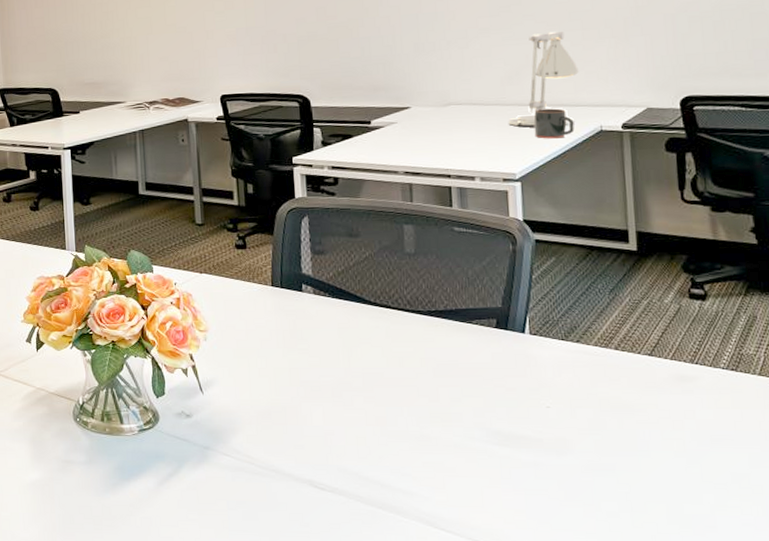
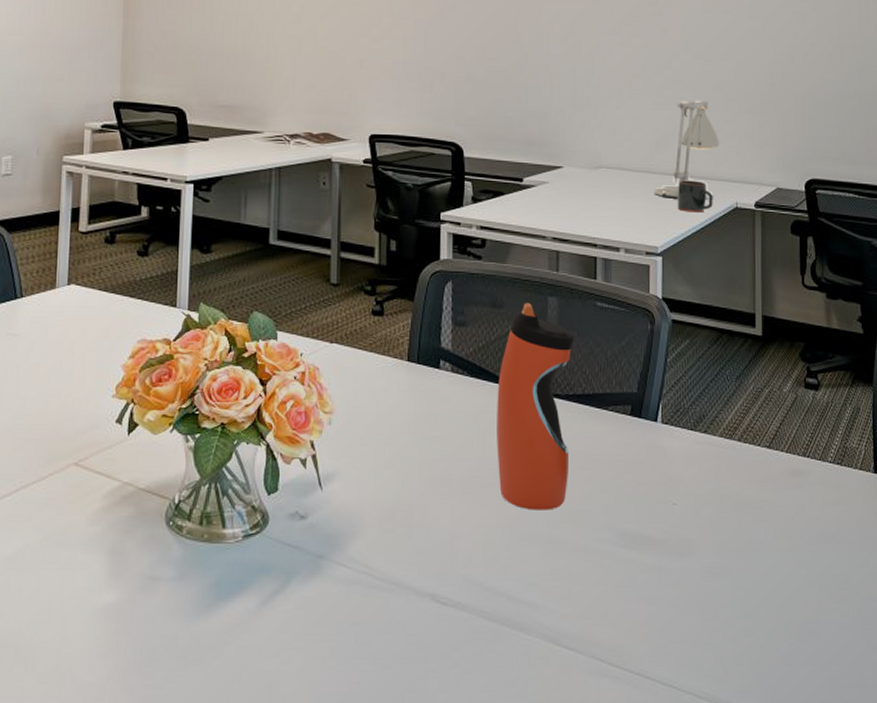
water bottle: none [359,231,436,412] -> present [497,303,575,510]

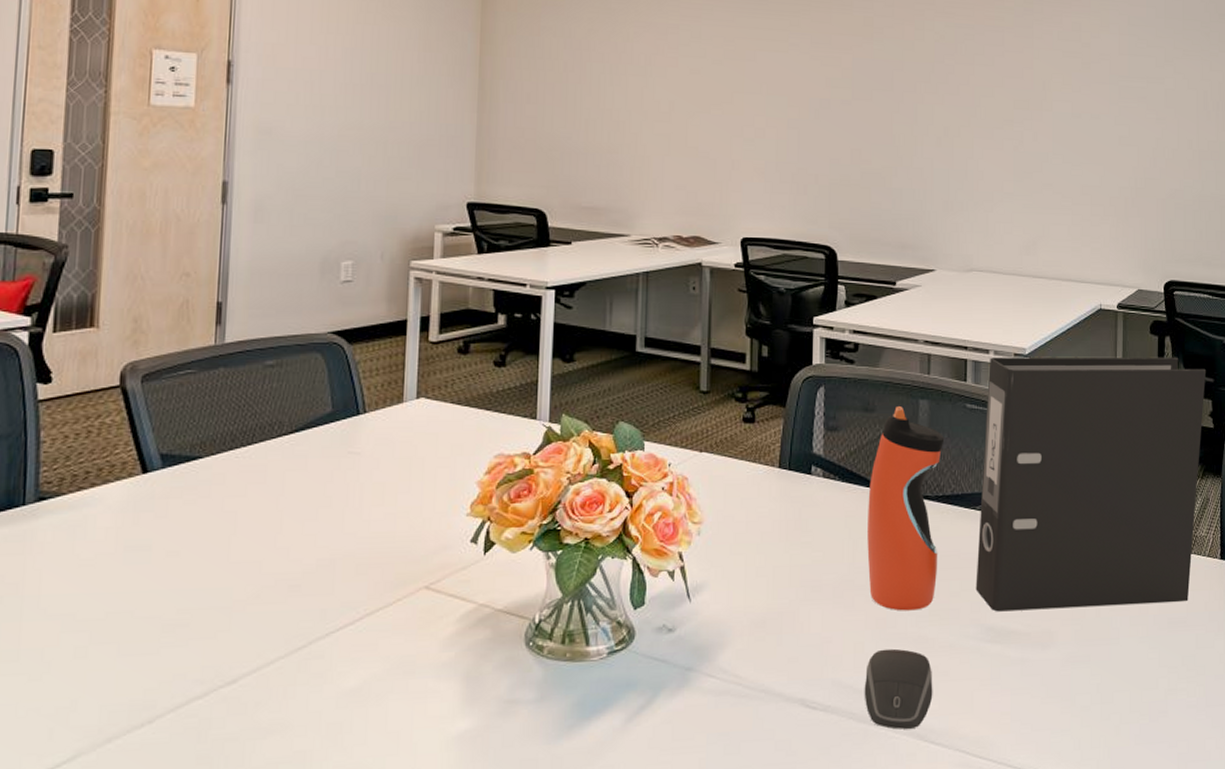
computer mouse: none [495,548,566,631] -> present [864,648,933,730]
binder: none [609,255,854,517] -> present [975,357,1207,612]
desk lamp: present [654,100,720,199] -> none [1023,203,1086,301]
mug: present [677,180,713,213] -> none [1045,282,1079,314]

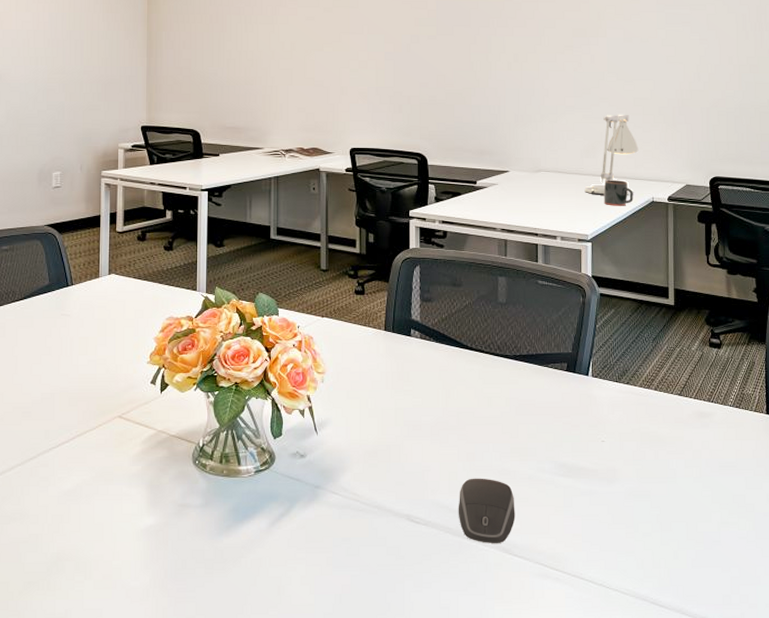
water bottle: present [867,406,945,611] -> none [457,282,520,448]
binder: present [975,357,1207,612] -> none [549,241,750,452]
desk lamp: none [1023,203,1086,301] -> present [584,114,639,195]
mug: none [1045,282,1079,314] -> present [603,180,633,206]

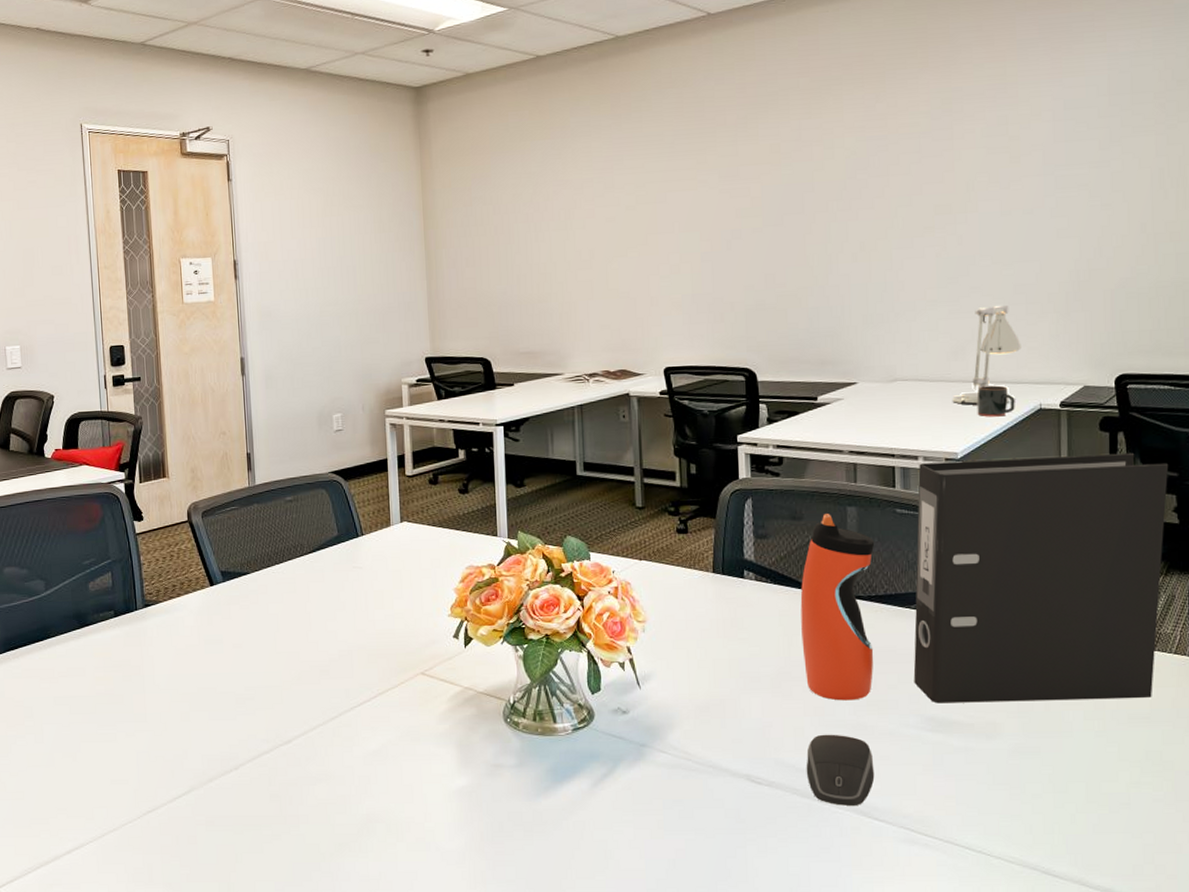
water bottle: none [457,282,520,448] -> present [800,514,875,701]
binder: none [549,241,750,452] -> present [913,452,1169,704]

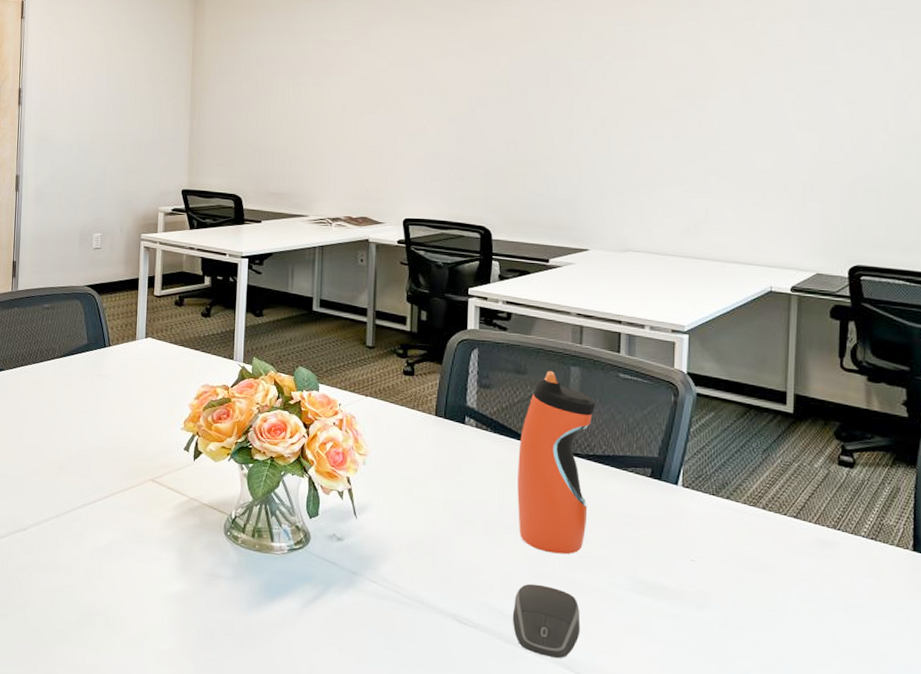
binder: present [913,452,1169,704] -> none [626,332,900,588]
desk lamp: present [952,305,1021,405] -> none [682,188,755,281]
mug: present [976,385,1015,417] -> none [706,264,746,295]

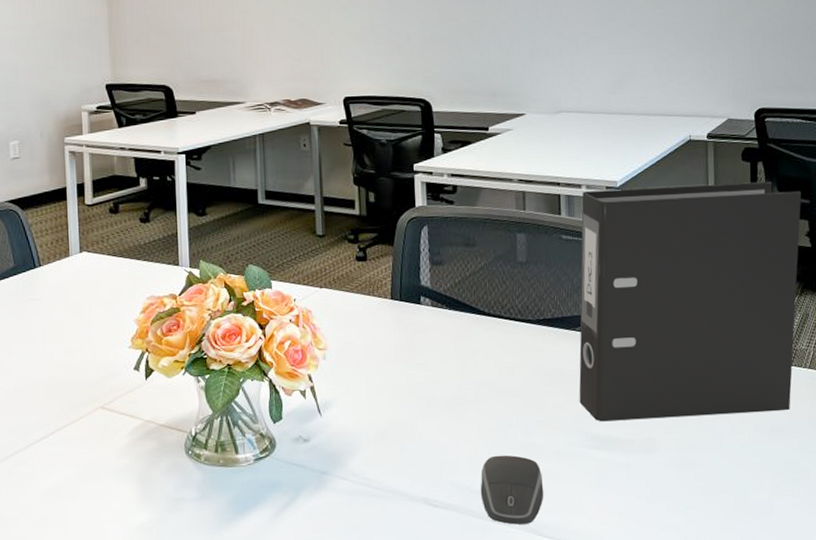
water bottle: present [517,371,596,555] -> none [474,240,543,422]
binder: none [626,332,900,588] -> present [579,181,802,422]

